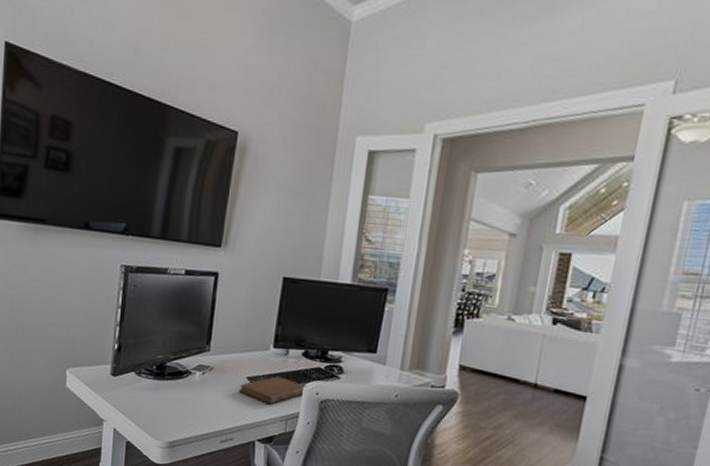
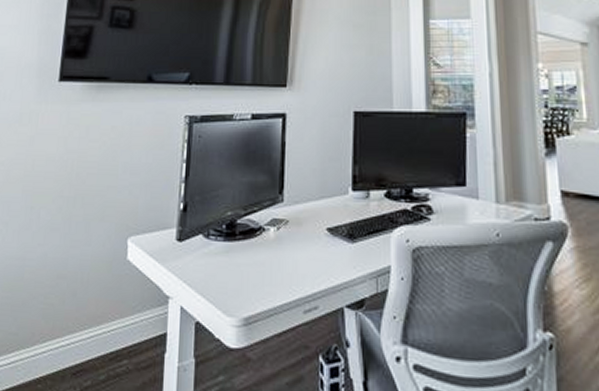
notebook: present [238,376,308,405] -> none [318,224,396,260]

